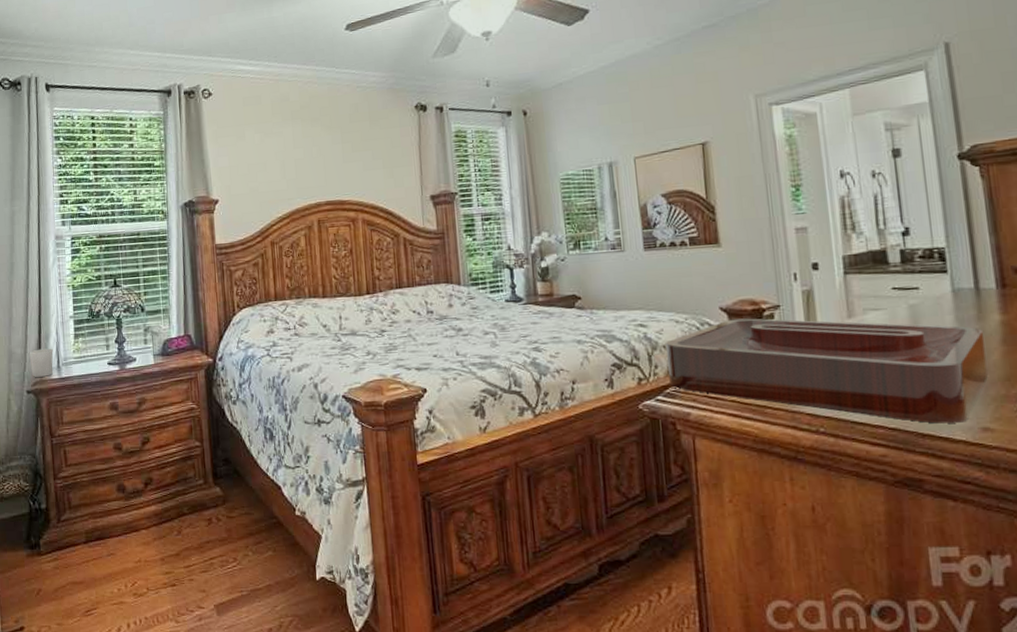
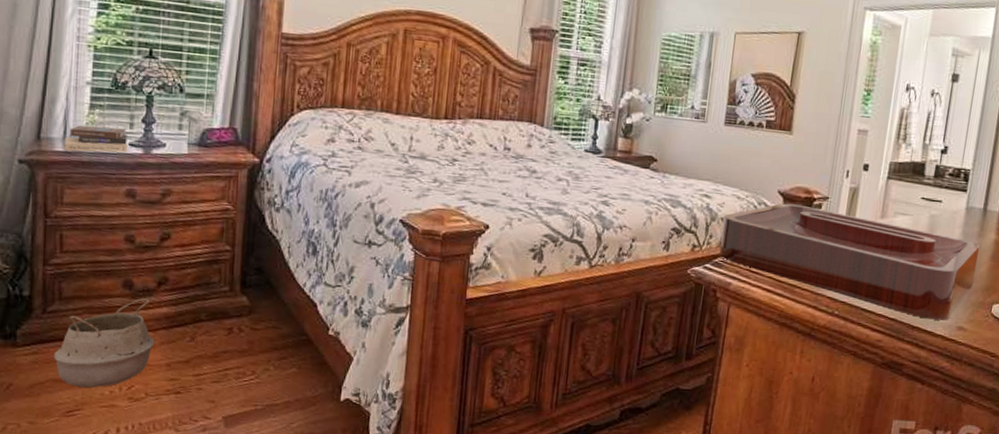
candle holder: present [29,348,53,378] -> none [26,113,60,148]
books: none [59,350,108,378] -> present [64,125,128,153]
woven basket: none [70,499,149,587] -> present [54,298,155,388]

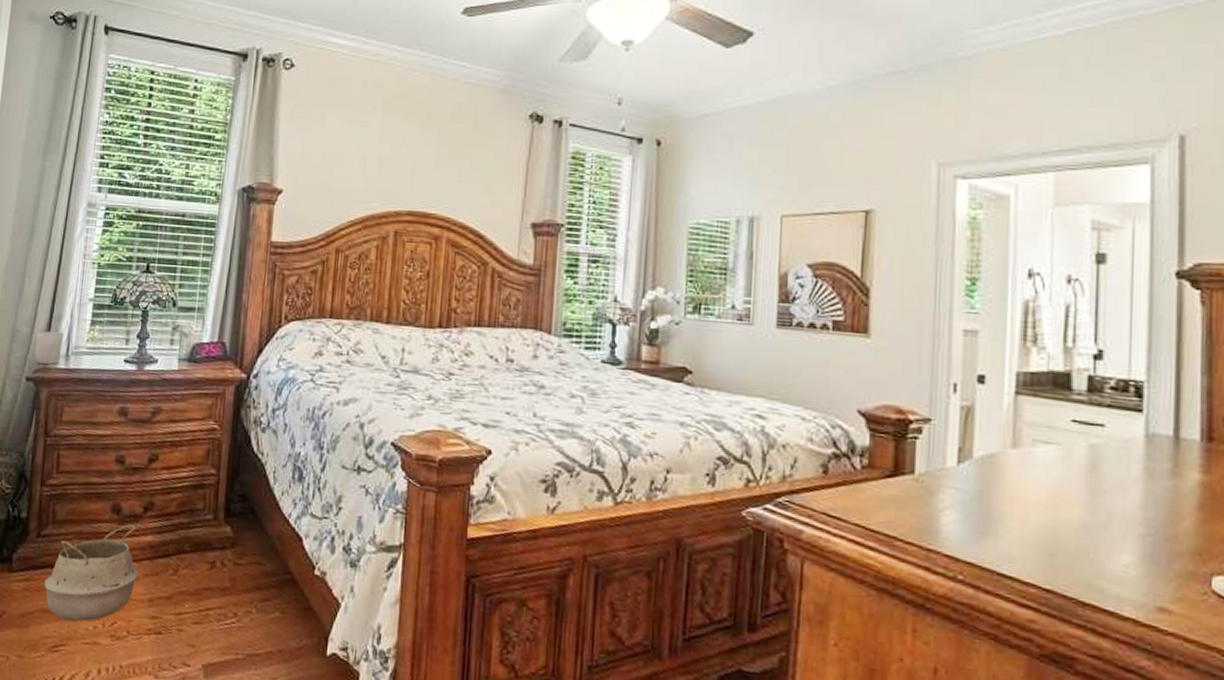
candle holder: none [26,113,60,148] -> present [35,331,64,365]
books: present [64,125,128,153] -> none [66,342,123,370]
decorative tray: present [718,203,980,321] -> none [782,426,1176,597]

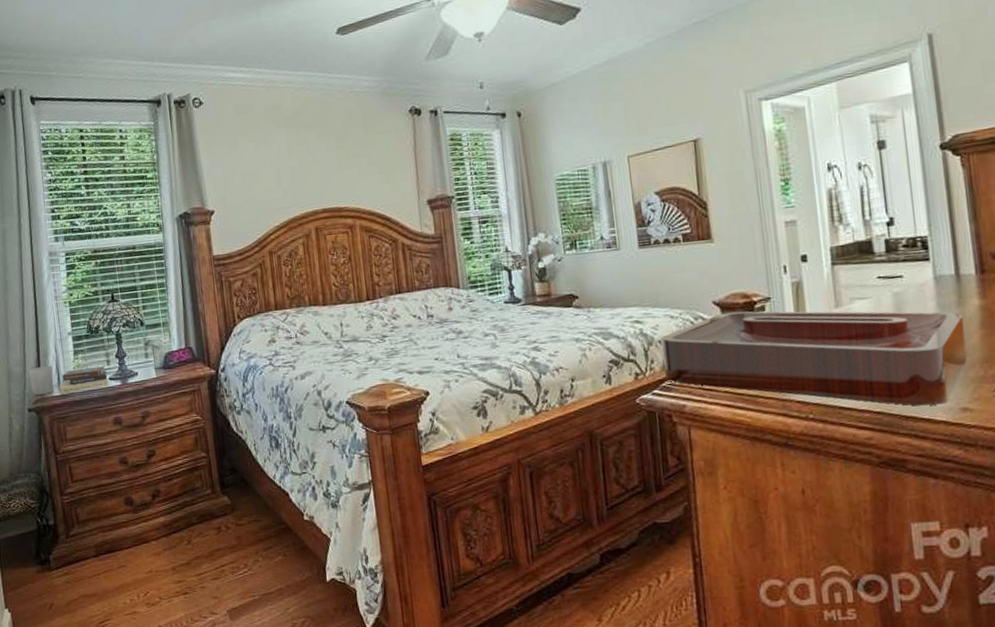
woven basket: present [44,524,139,622] -> none [81,512,159,599]
books: none [66,342,123,370] -> present [59,366,109,395]
decorative tray: none [782,426,1176,597] -> present [661,311,967,406]

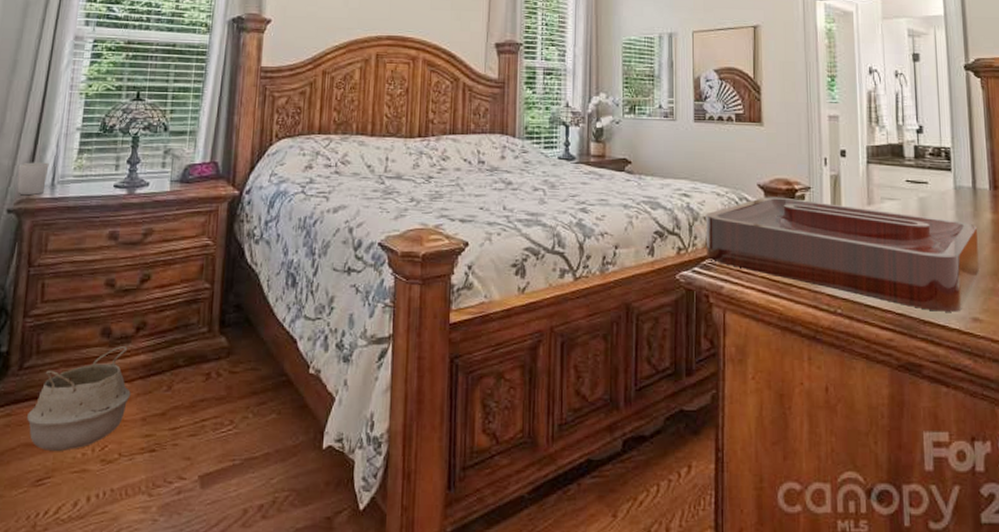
books: present [59,366,109,395] -> none [51,170,113,198]
woven basket: none [81,512,159,599] -> present [27,346,131,451]

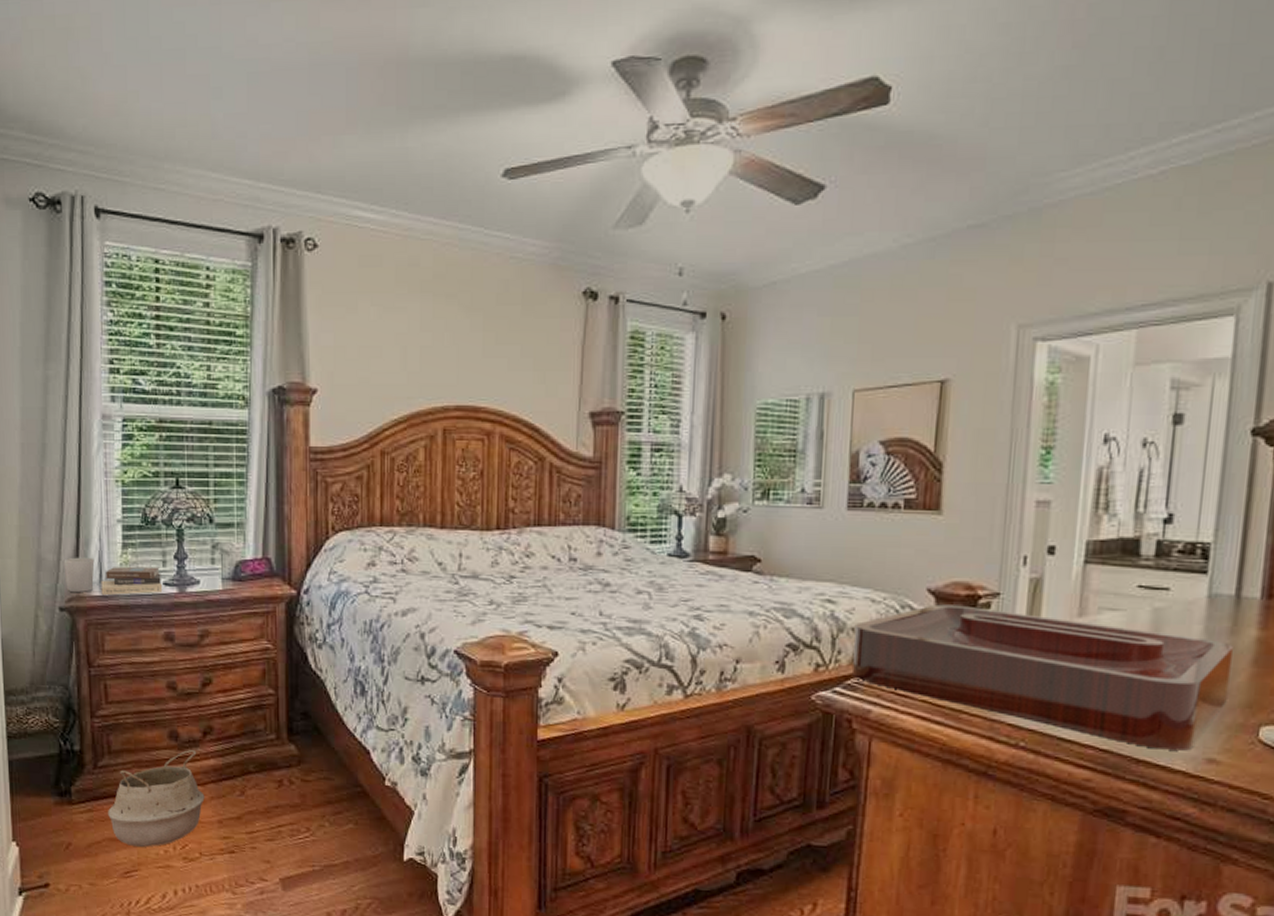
books: none [51,170,113,198] -> present [101,566,163,596]

